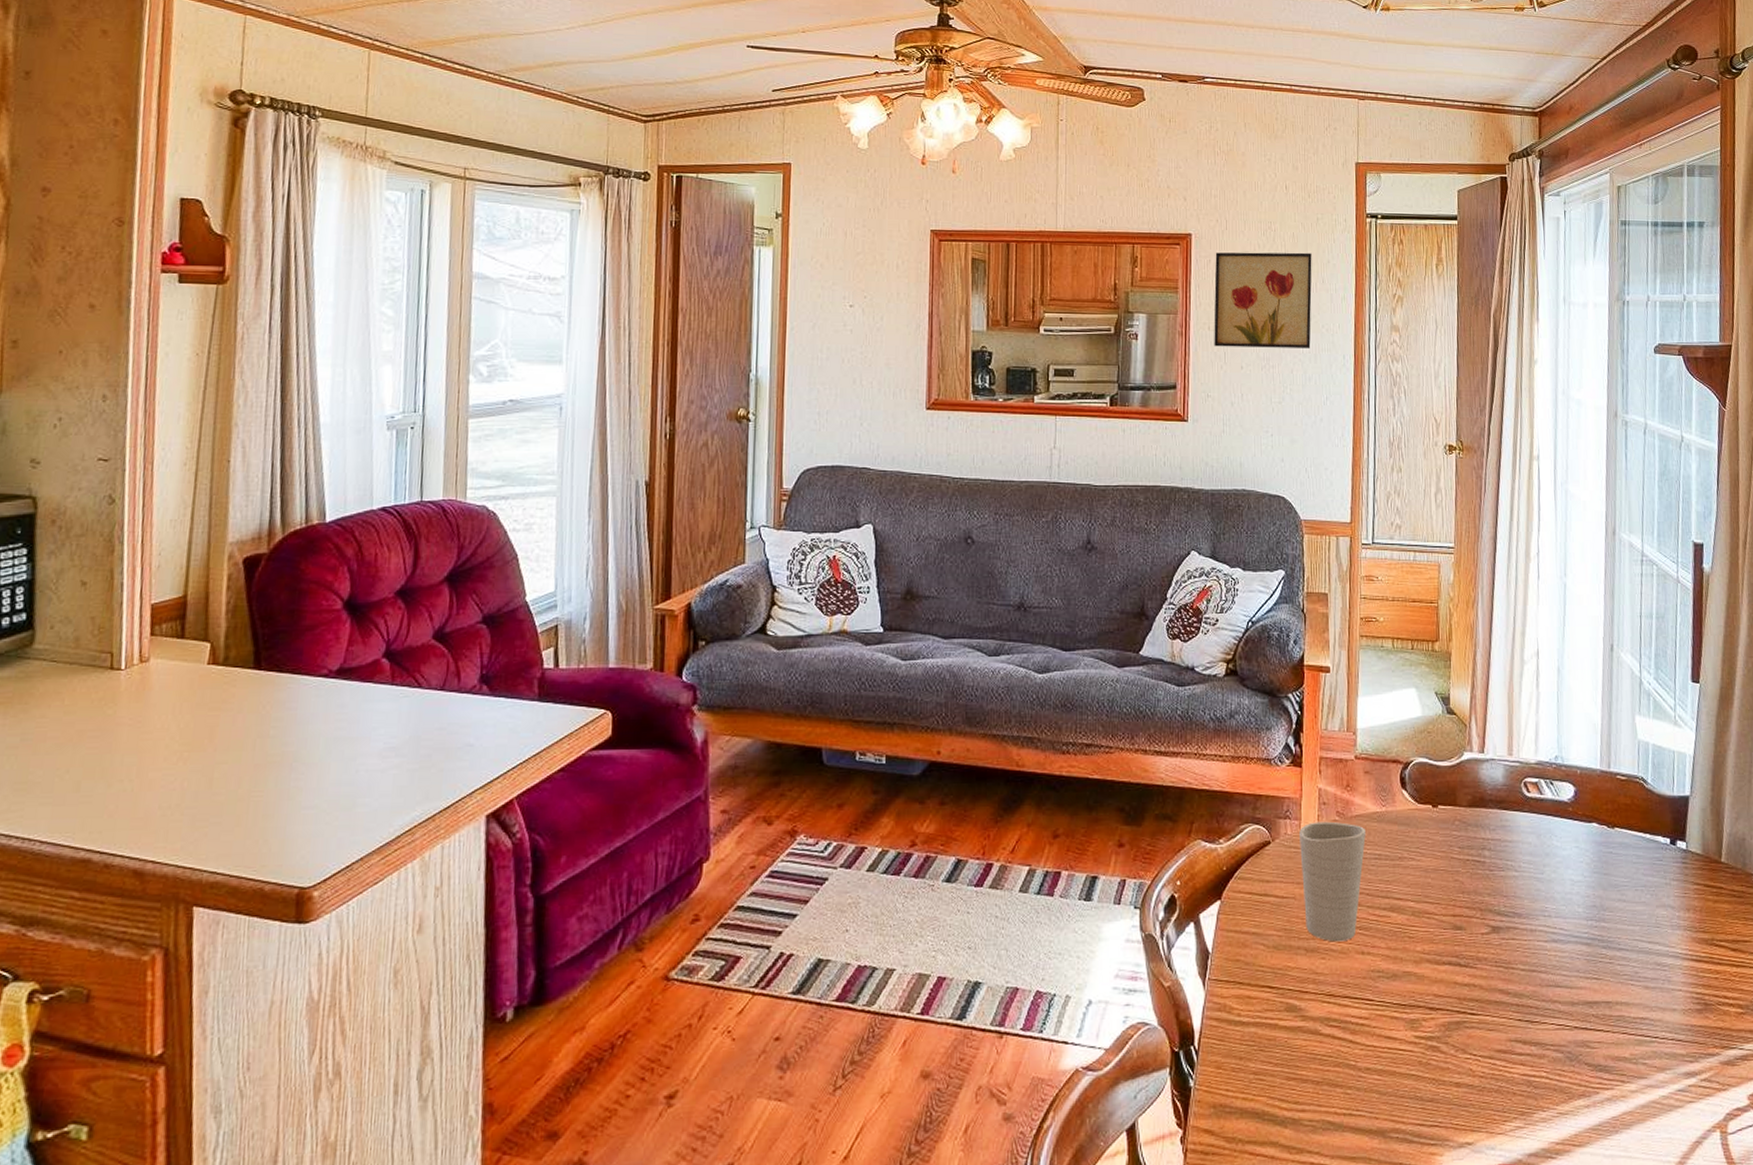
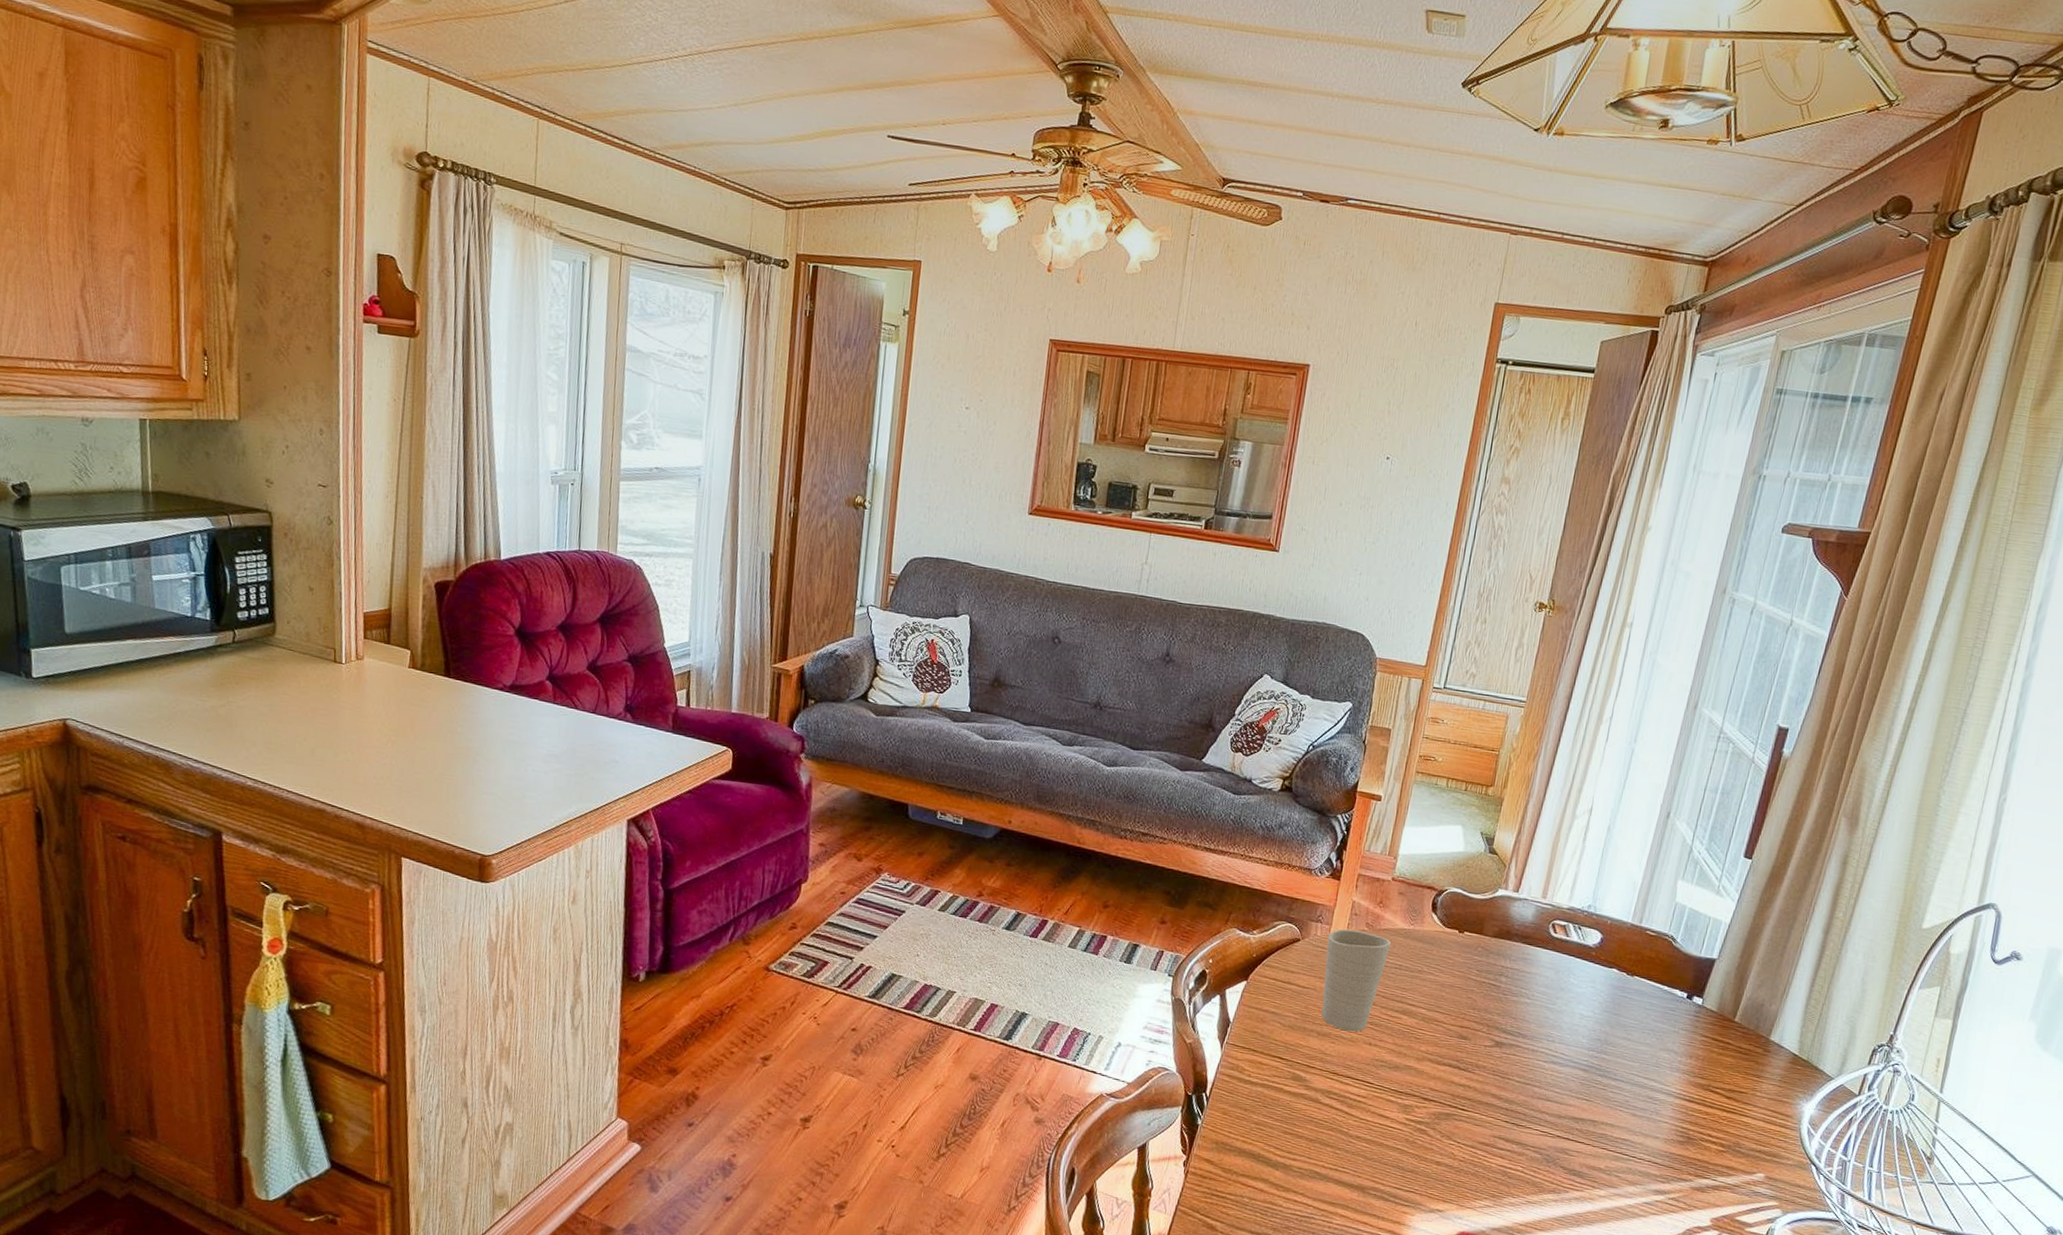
wall art: present [1214,252,1312,348] -> none [1316,386,1432,492]

